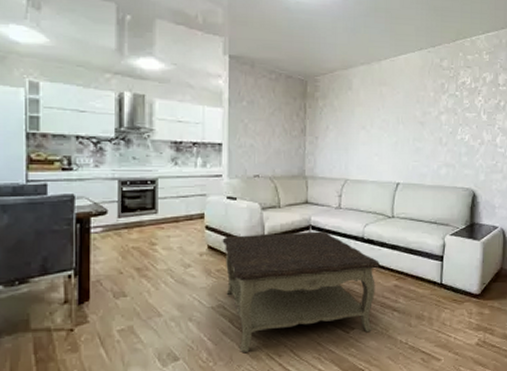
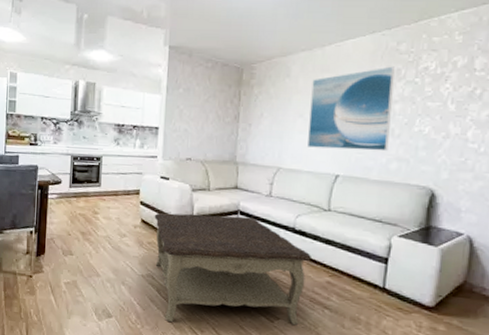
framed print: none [371,81,440,159] -> present [308,66,395,152]

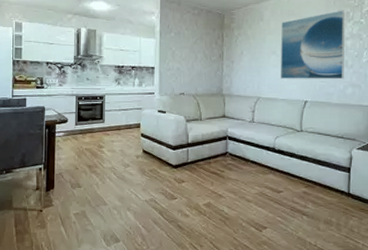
coffee table: present [154,212,311,326] -> none [154,141,289,241]

